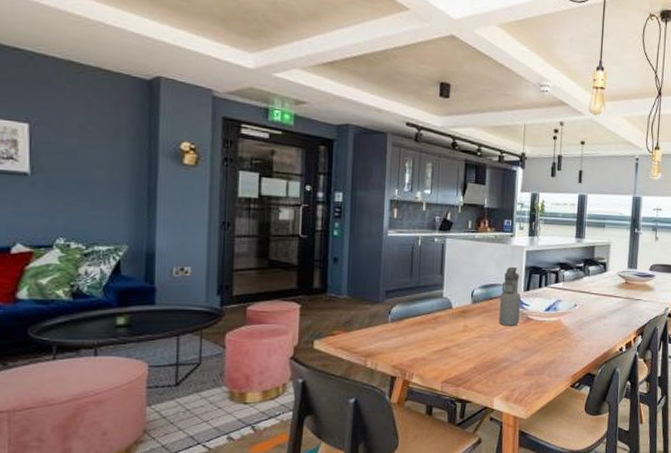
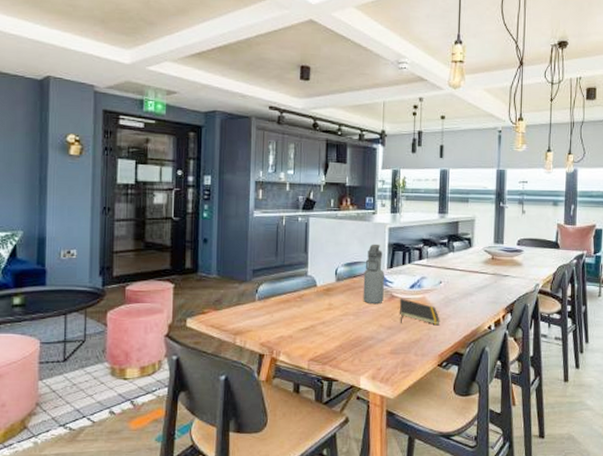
notepad: none [534,321,574,348] -> present [399,299,440,326]

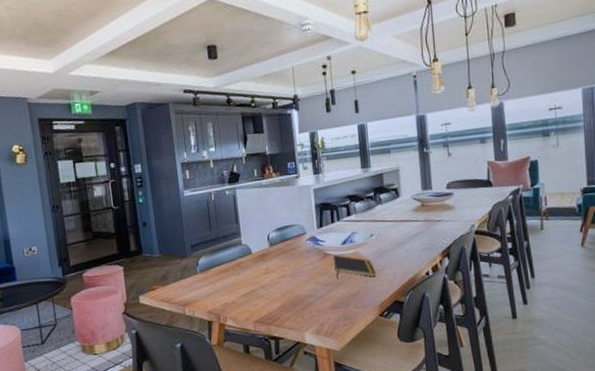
water bottle: present [363,244,384,305] -> none [295,206,318,264]

